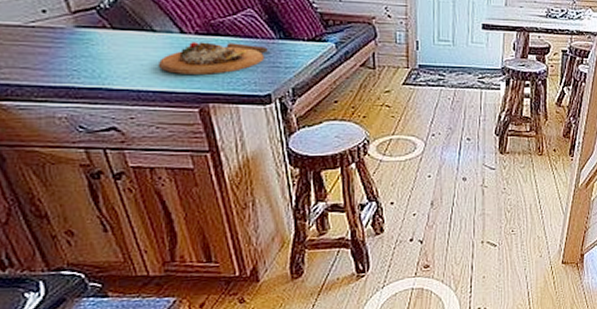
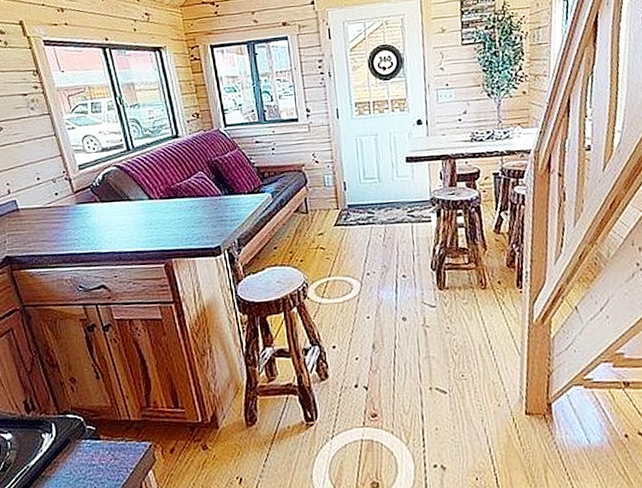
cutting board: present [157,42,268,74] -> none [133,202,216,235]

